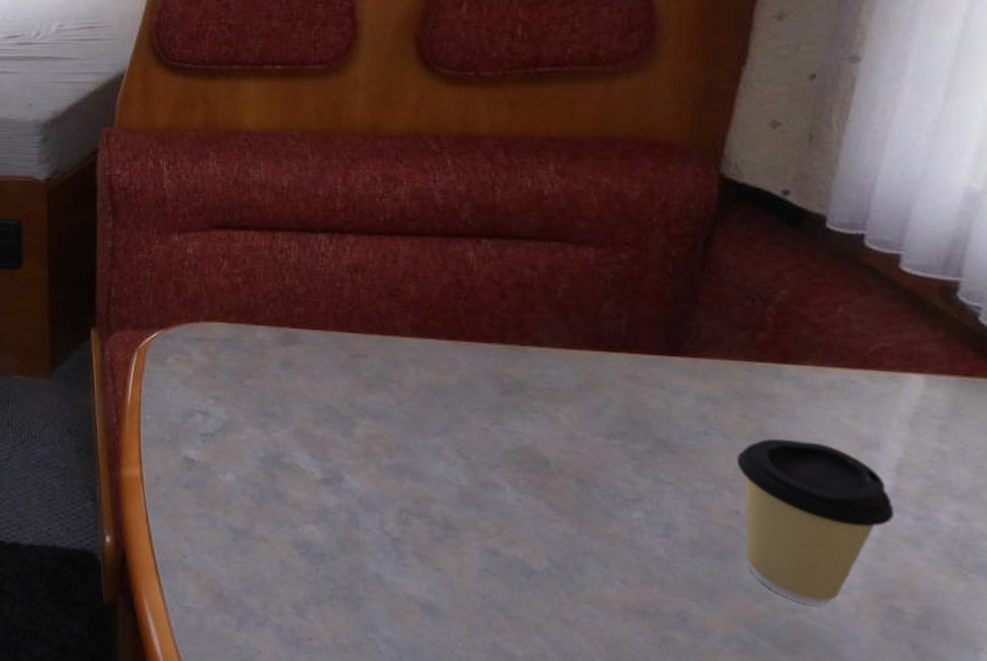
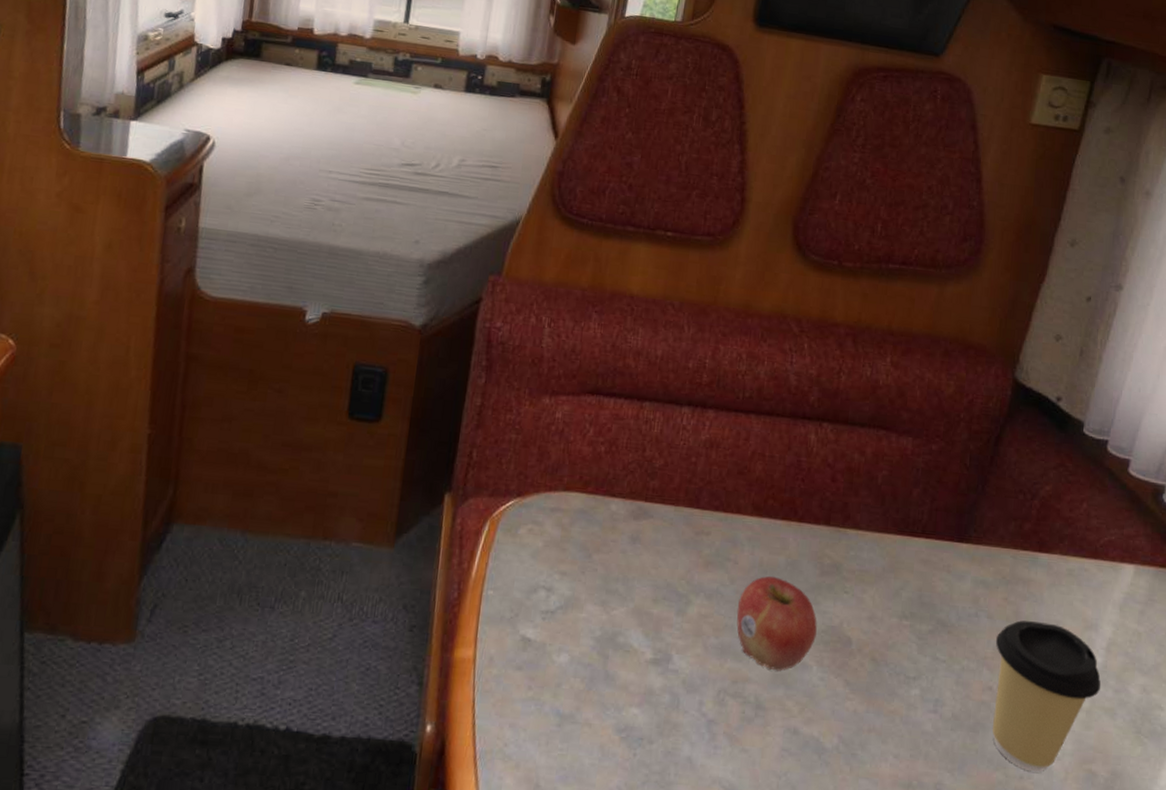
fruit: none [409,396,506,492] -> present [736,576,817,671]

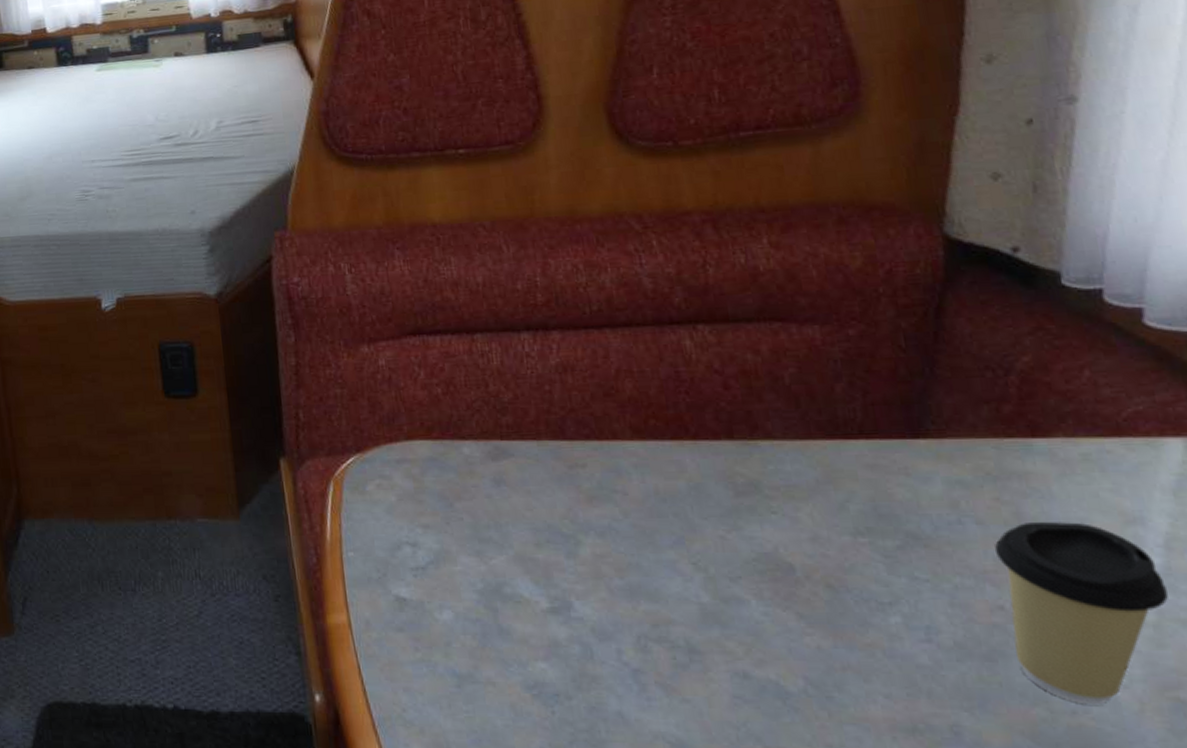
fruit: present [736,576,817,671] -> none [638,503,747,609]

